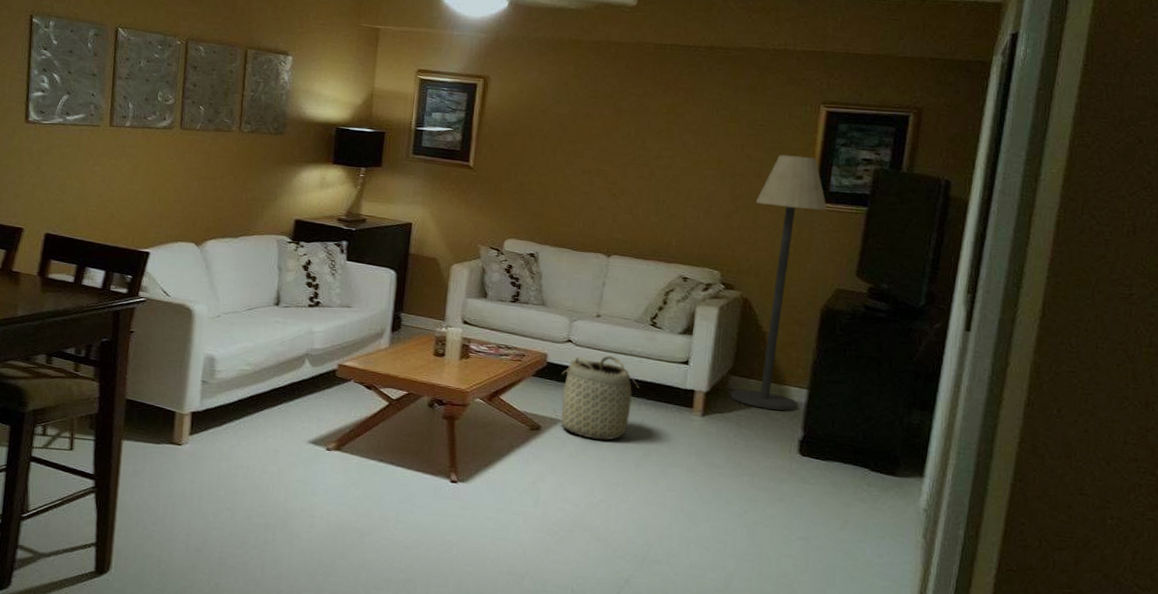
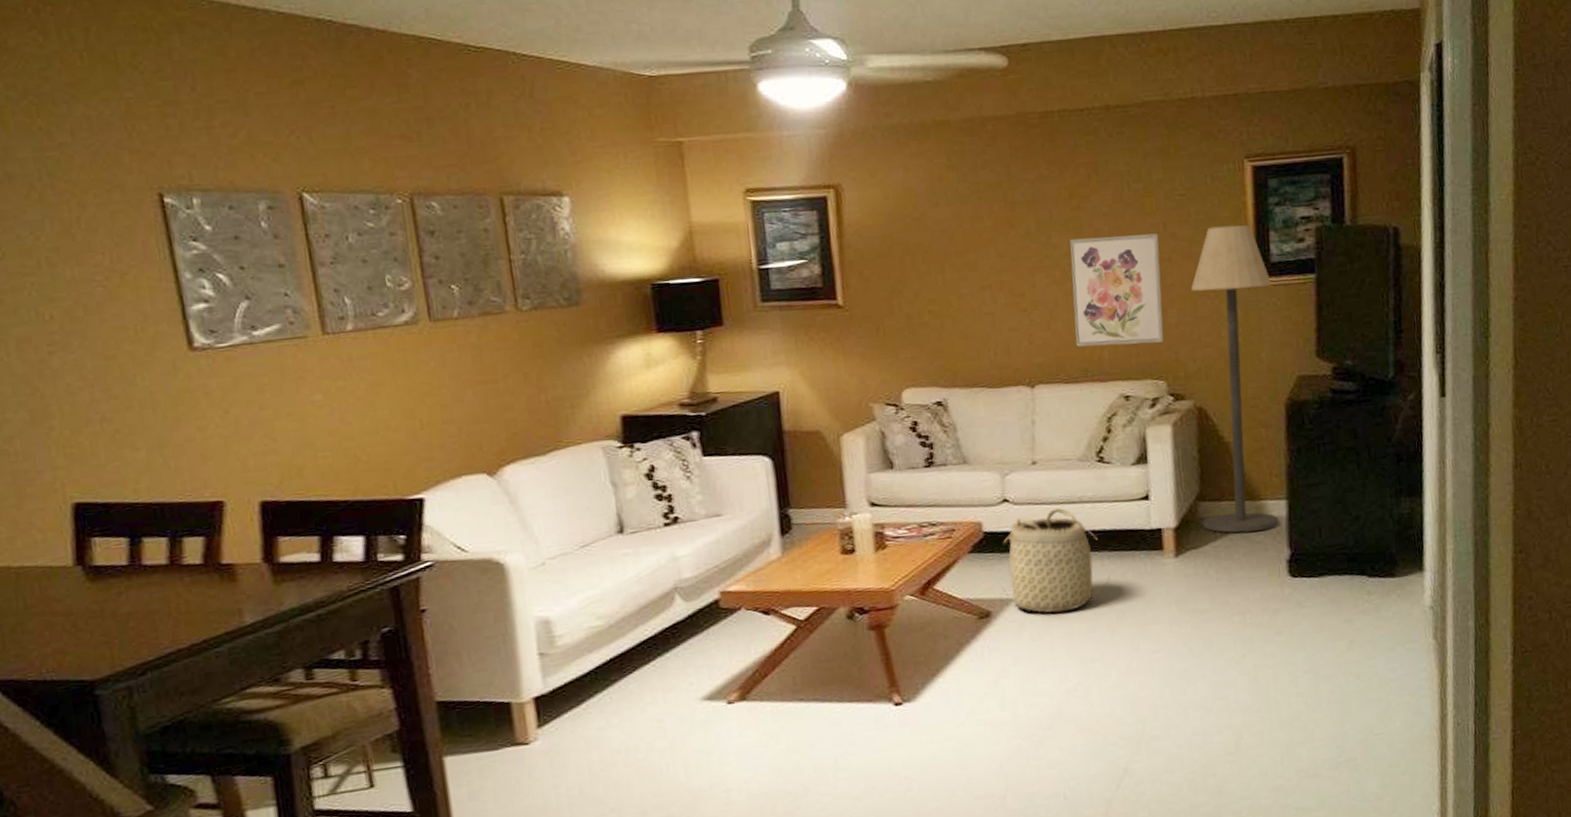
wall art: none [650,146,736,240] -> present [1070,233,1164,347]

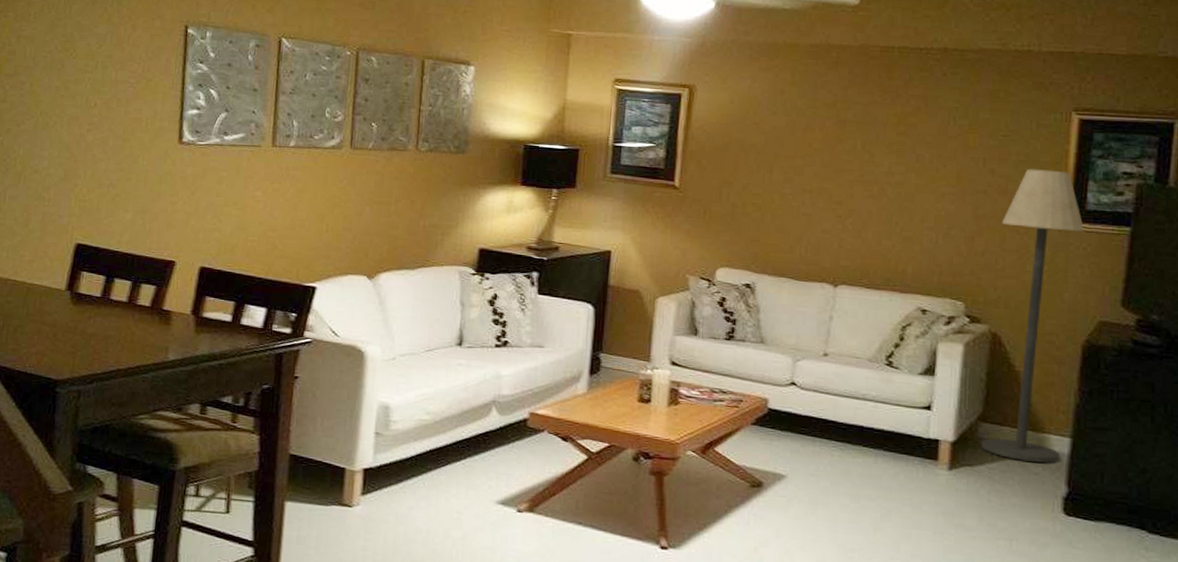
basket: present [1001,508,1110,614] -> none [776,400,883,499]
wall art: present [1070,233,1164,347] -> none [882,161,977,266]

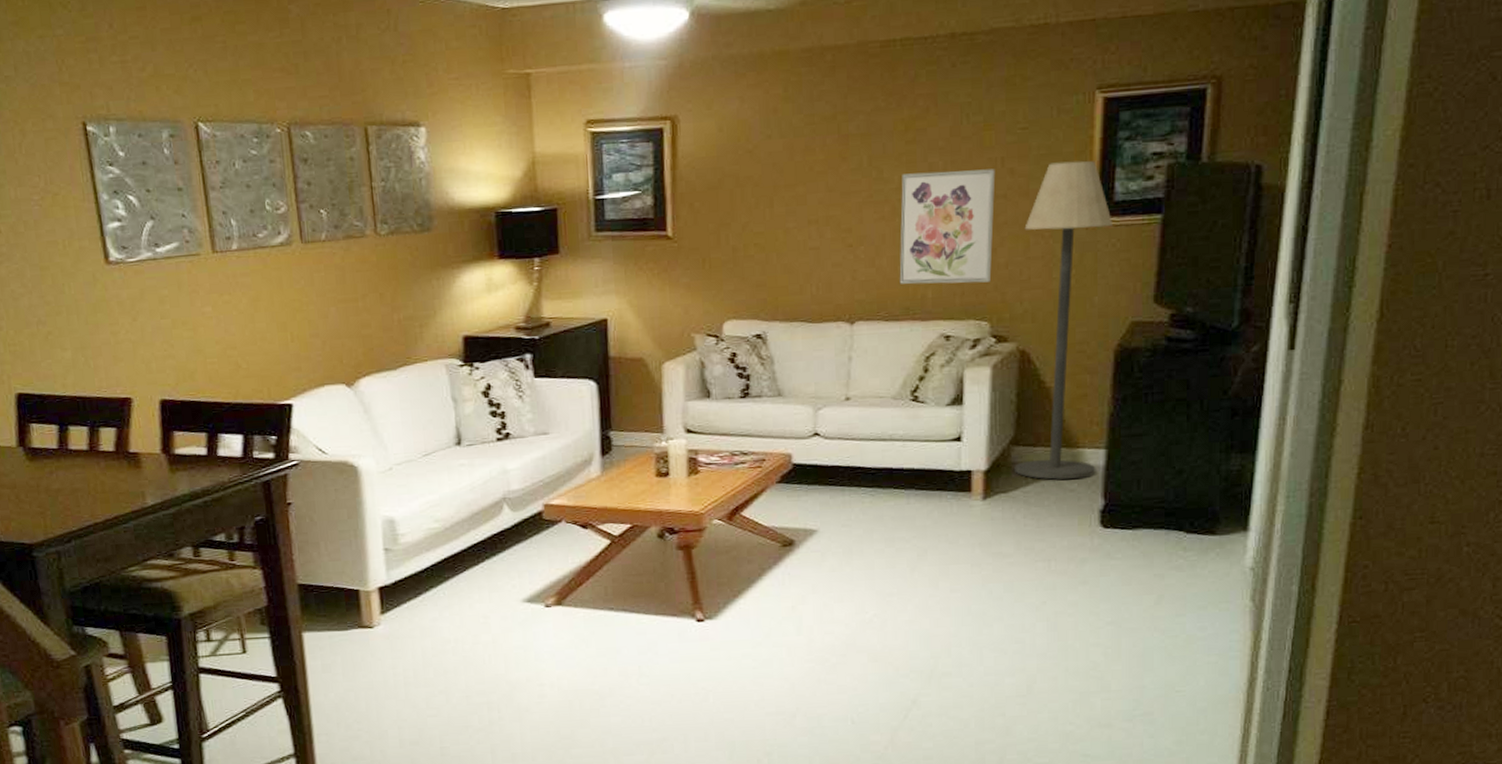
wall art: none [882,161,977,266] -> present [899,168,996,285]

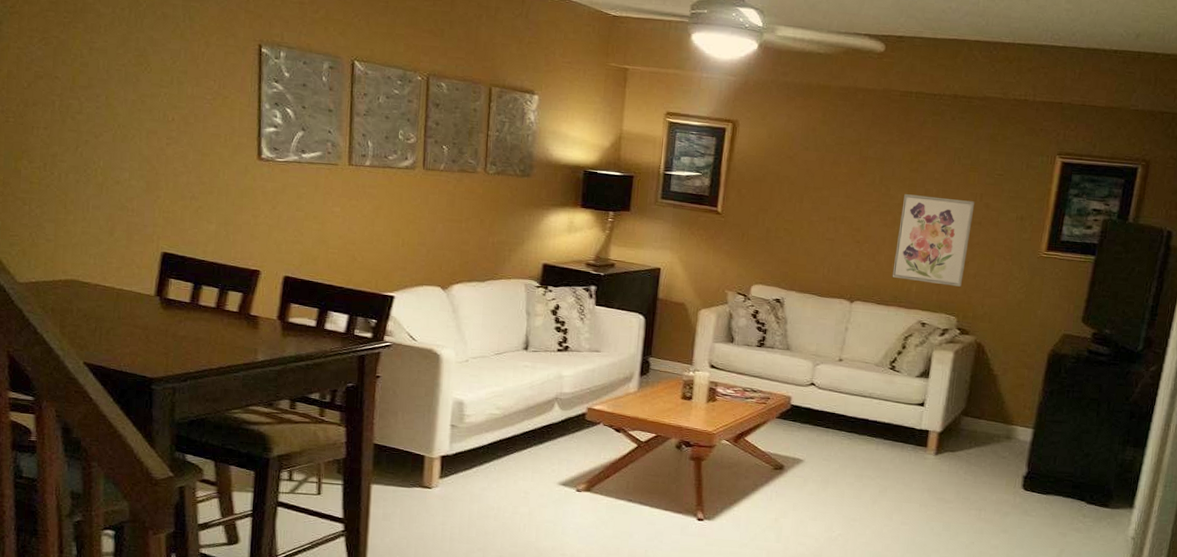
floor lamp: present [1014,160,1113,480] -> none [962,204,1058,449]

